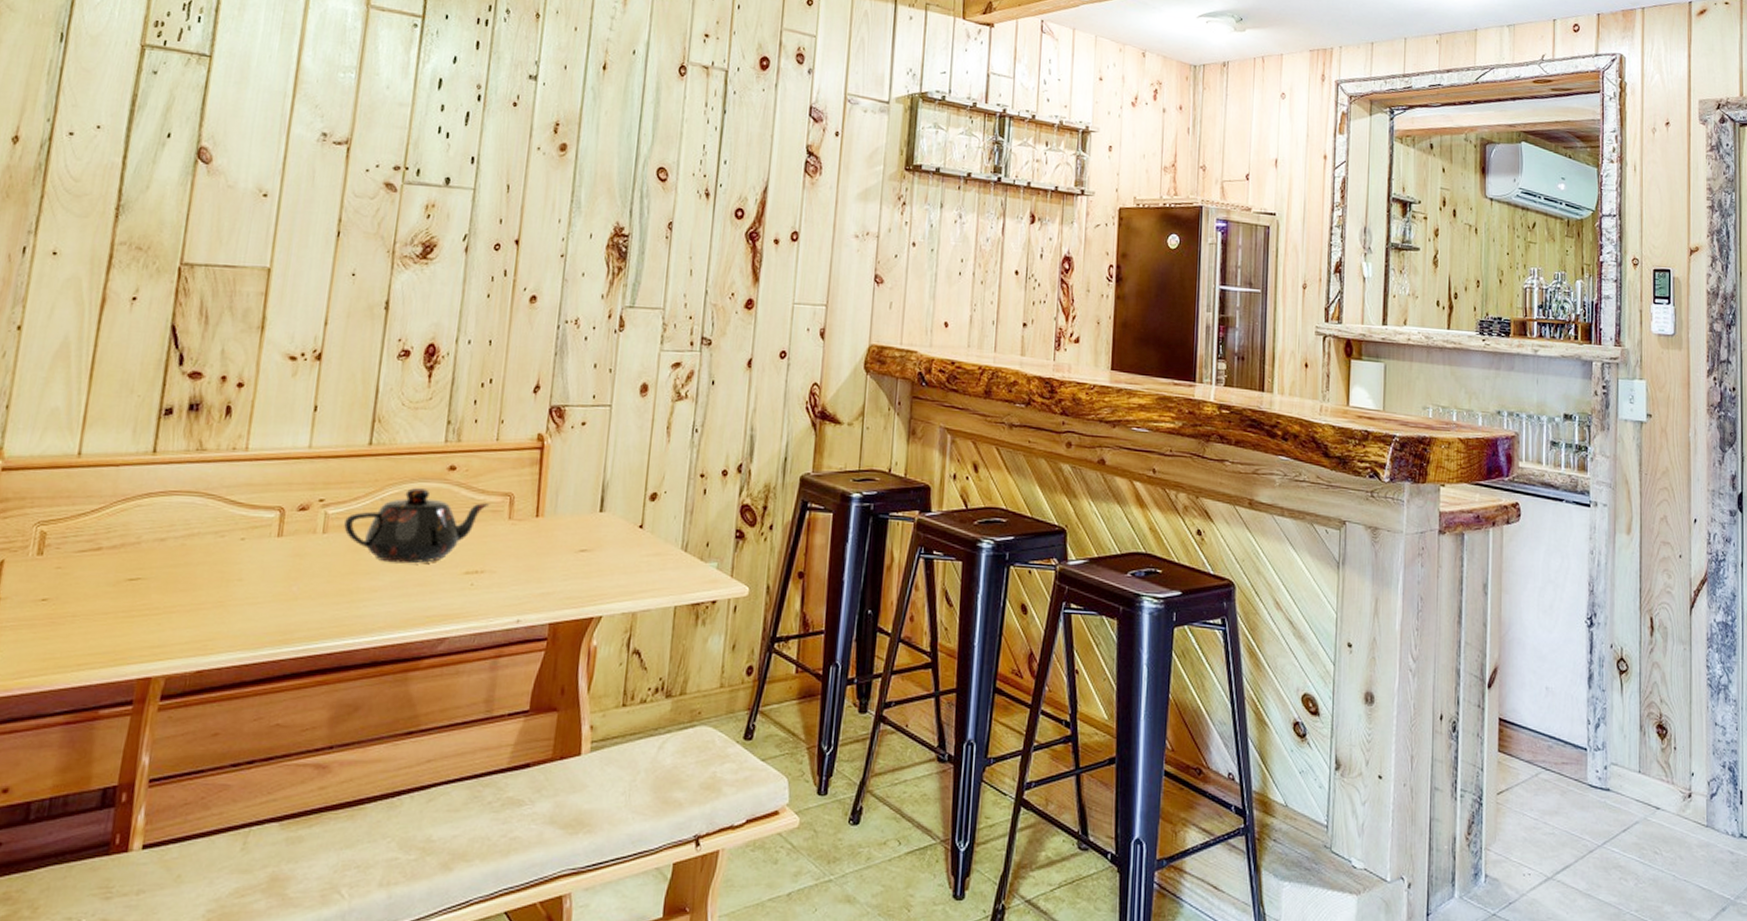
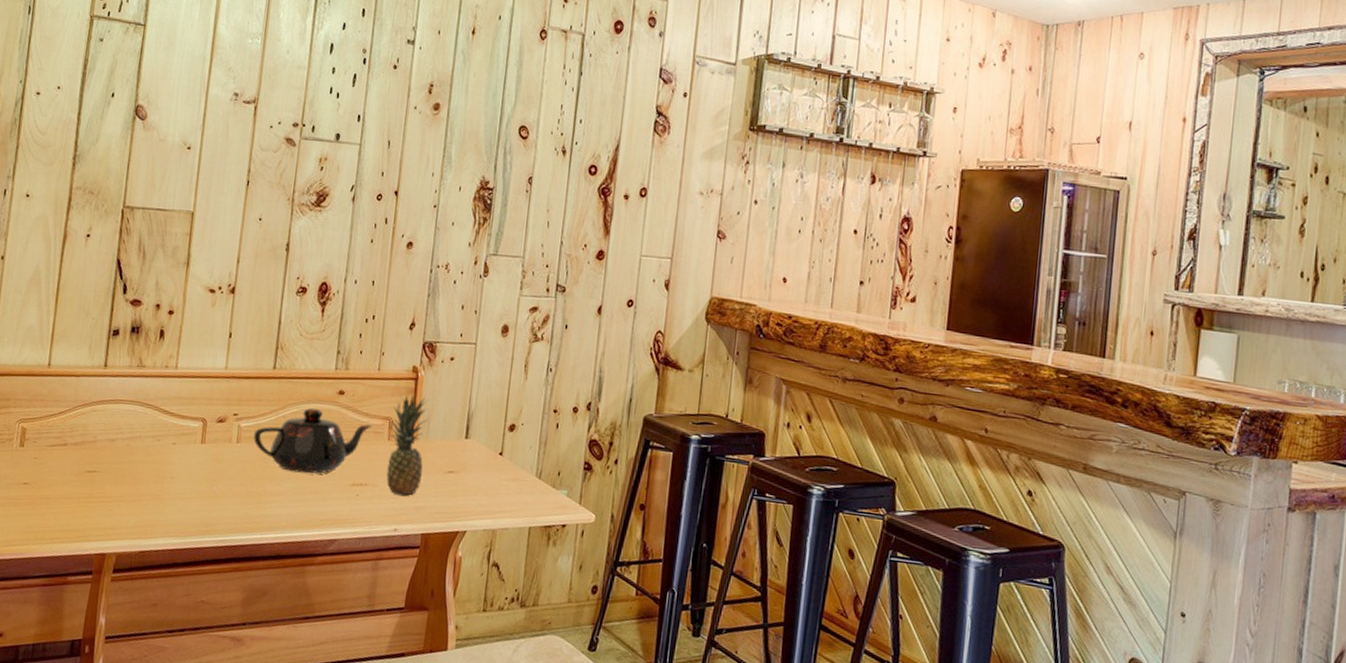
fruit: none [506,464,557,581] -> present [386,393,429,495]

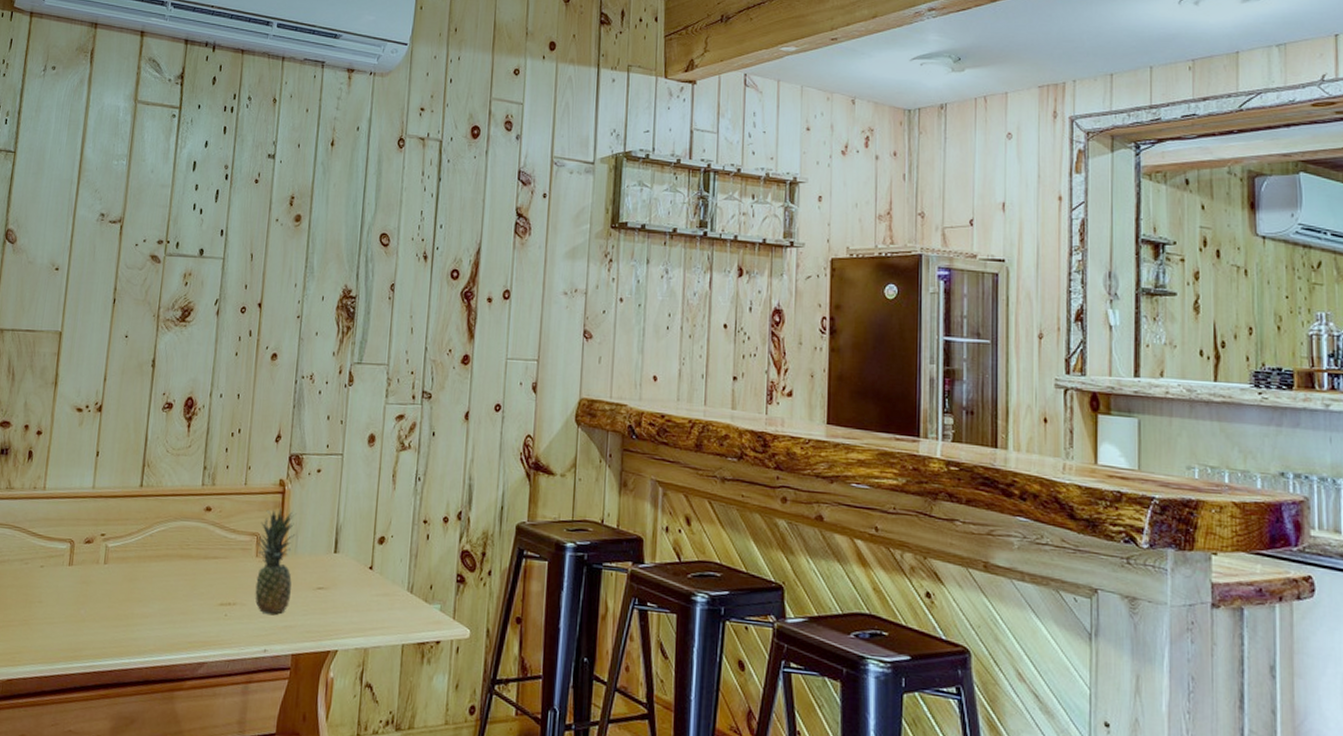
teapot: present [253,408,373,474] -> none [121,526,240,594]

